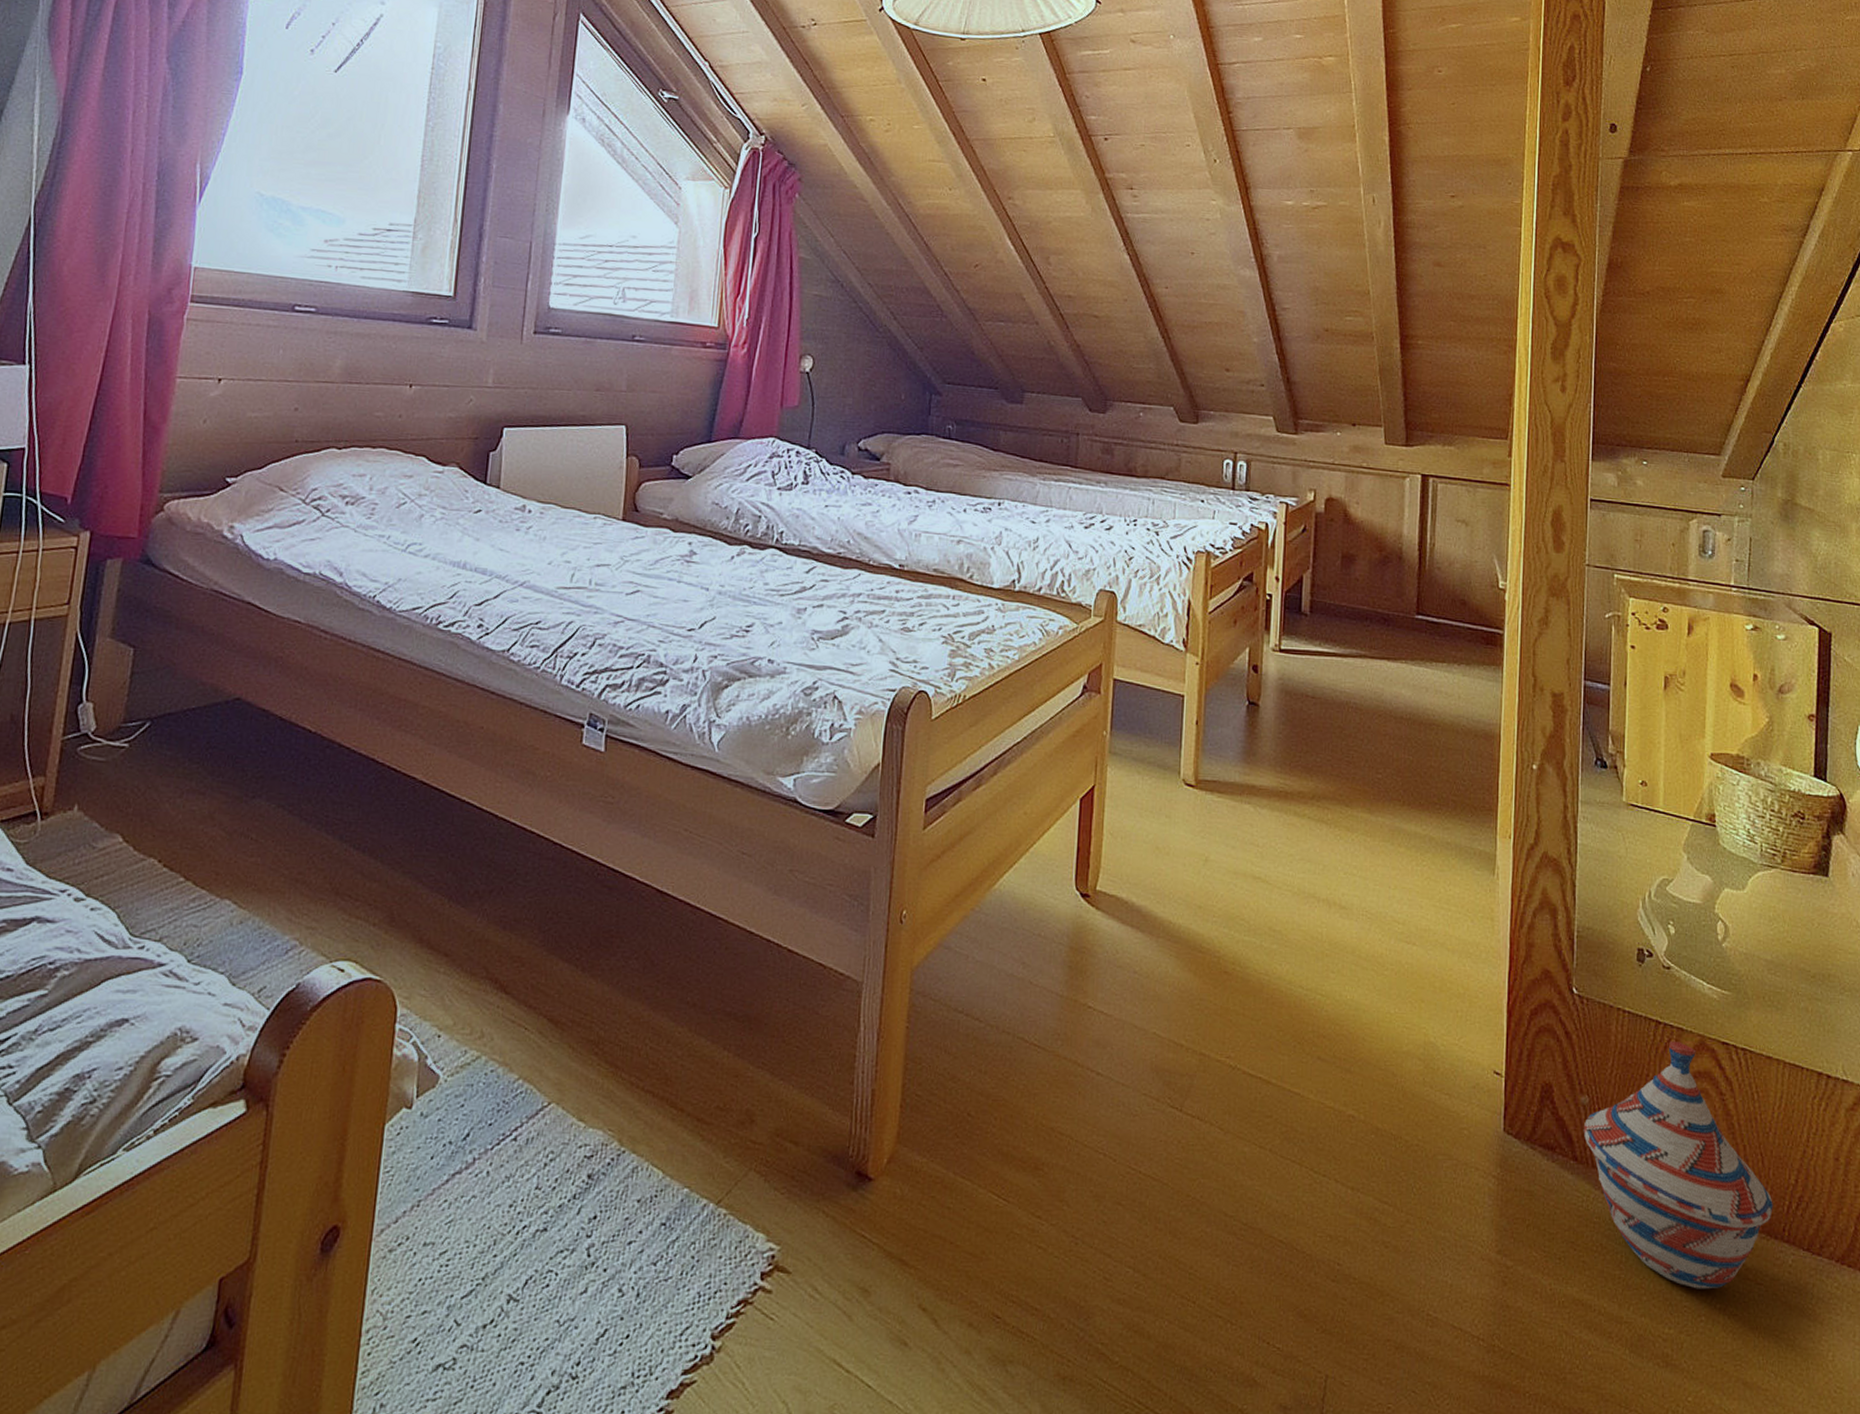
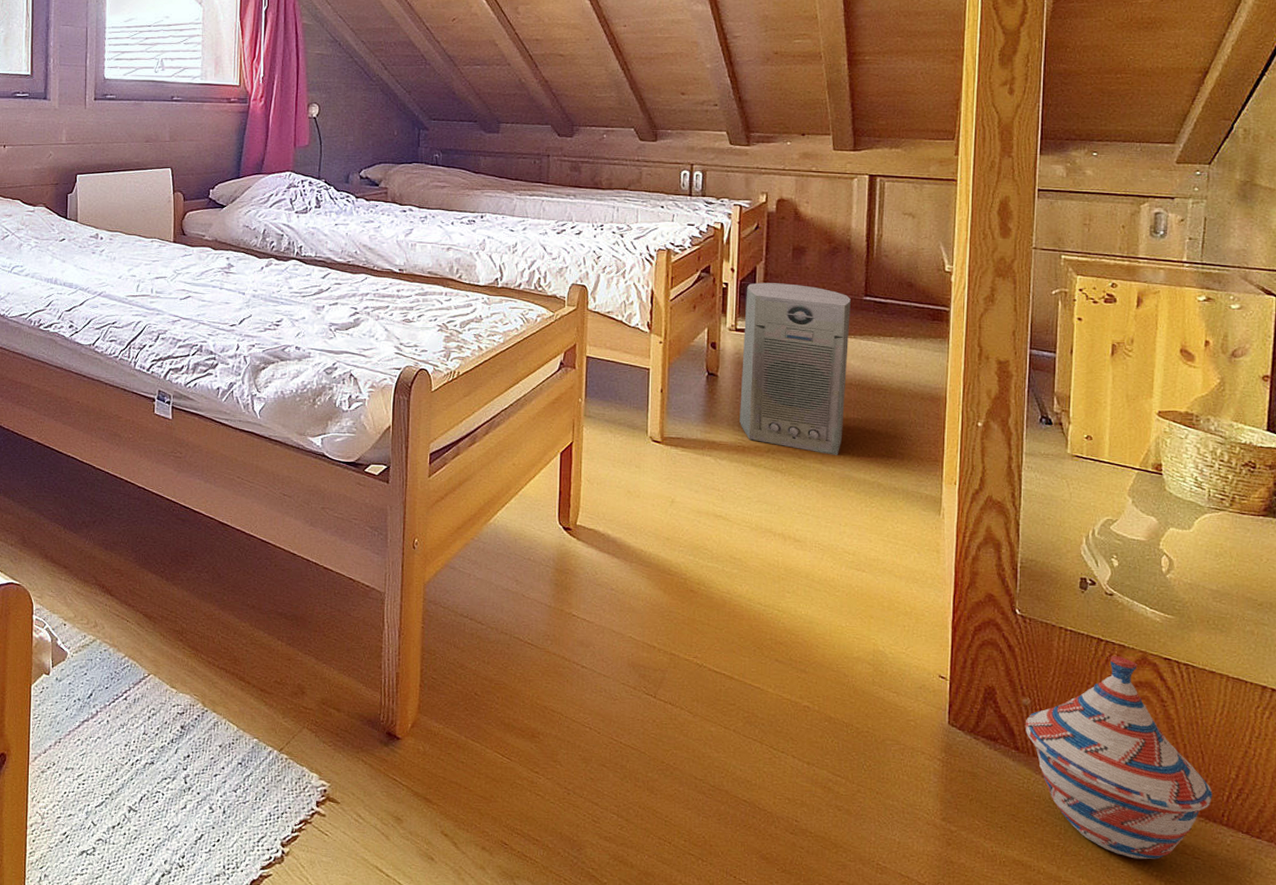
air purifier: none [1282,594,1402,803] -> present [739,282,851,455]

